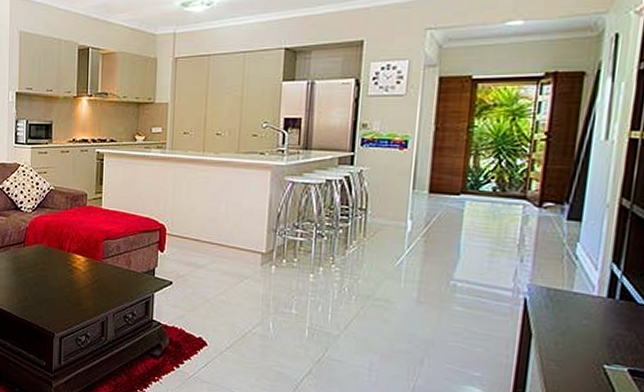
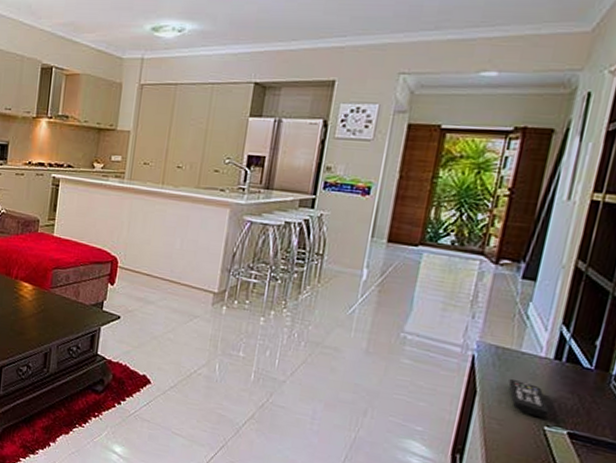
remote control: none [563,320,607,356] -> present [508,379,549,418]

